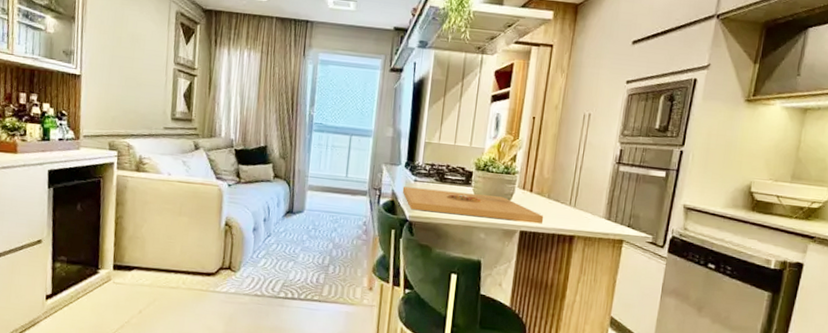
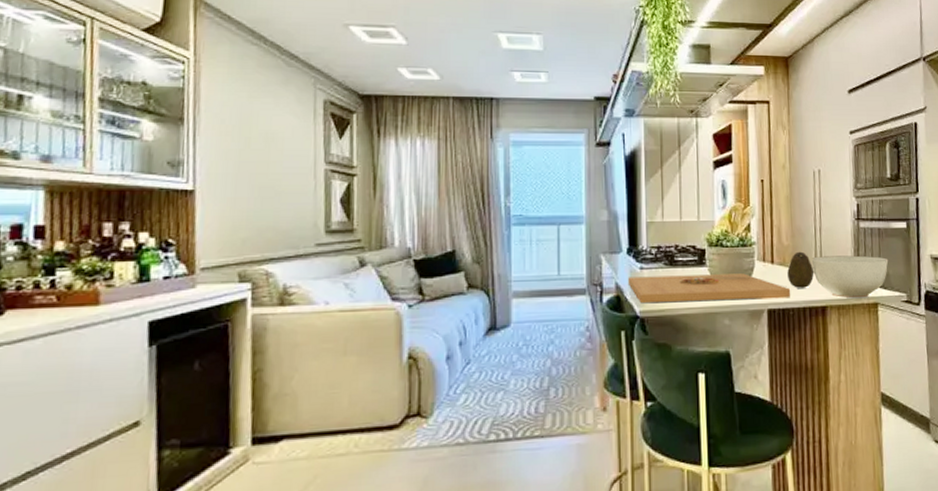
fruit: none [543,184,569,218] -> present [787,251,815,288]
bowl: none [567,191,641,234] -> present [812,255,889,299]

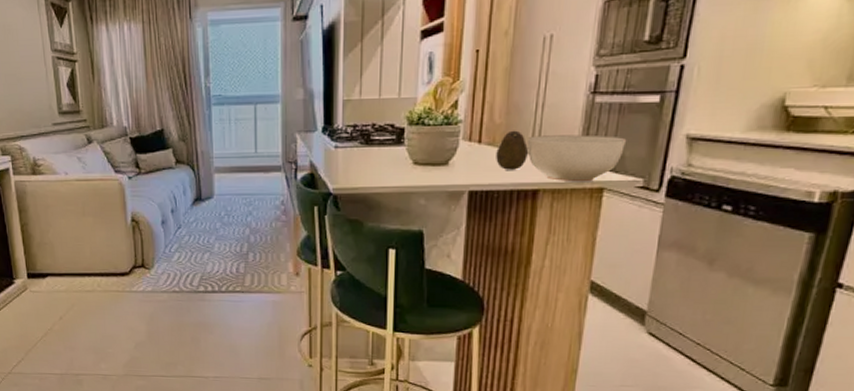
platter: present [627,273,791,304] -> none [322,153,498,182]

